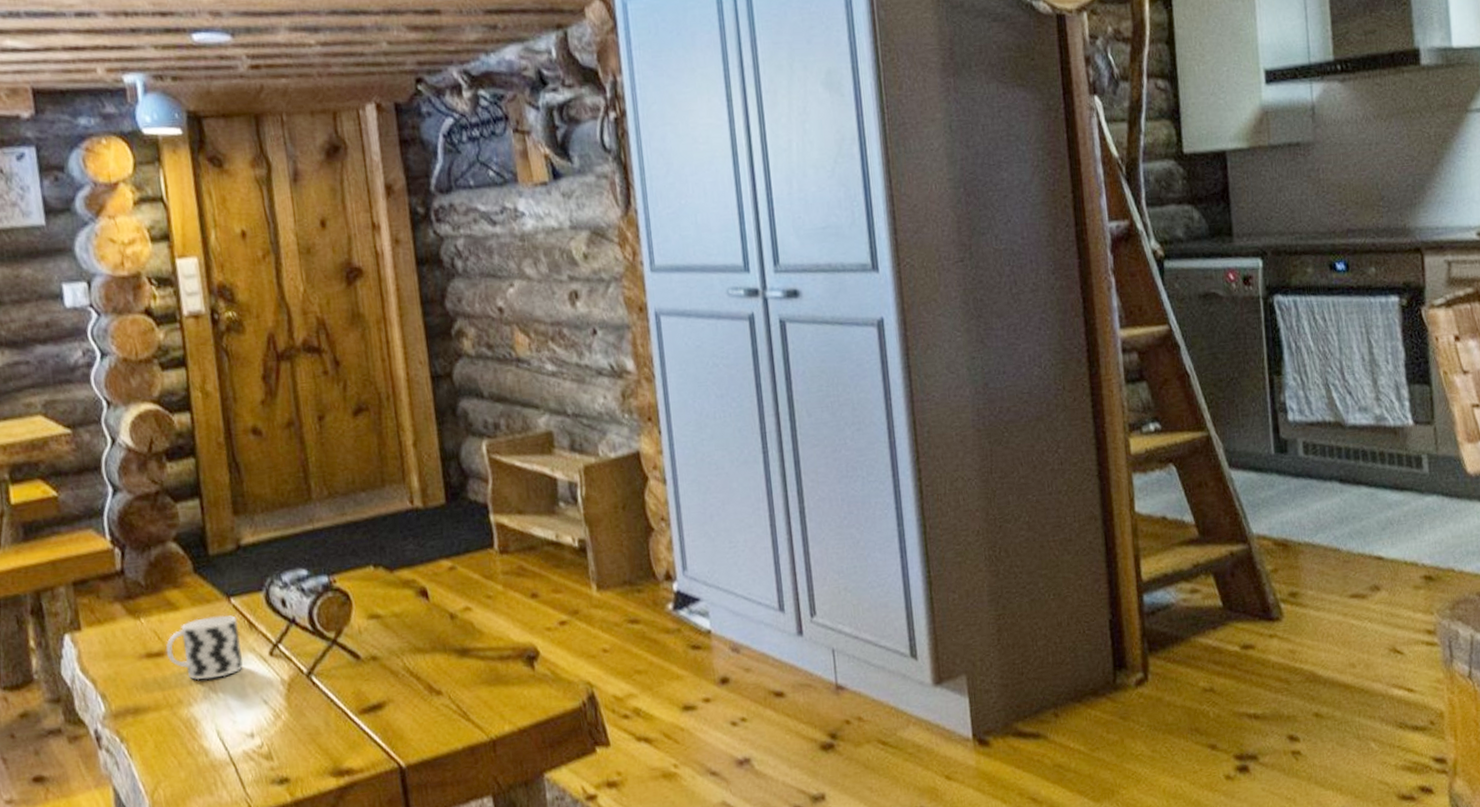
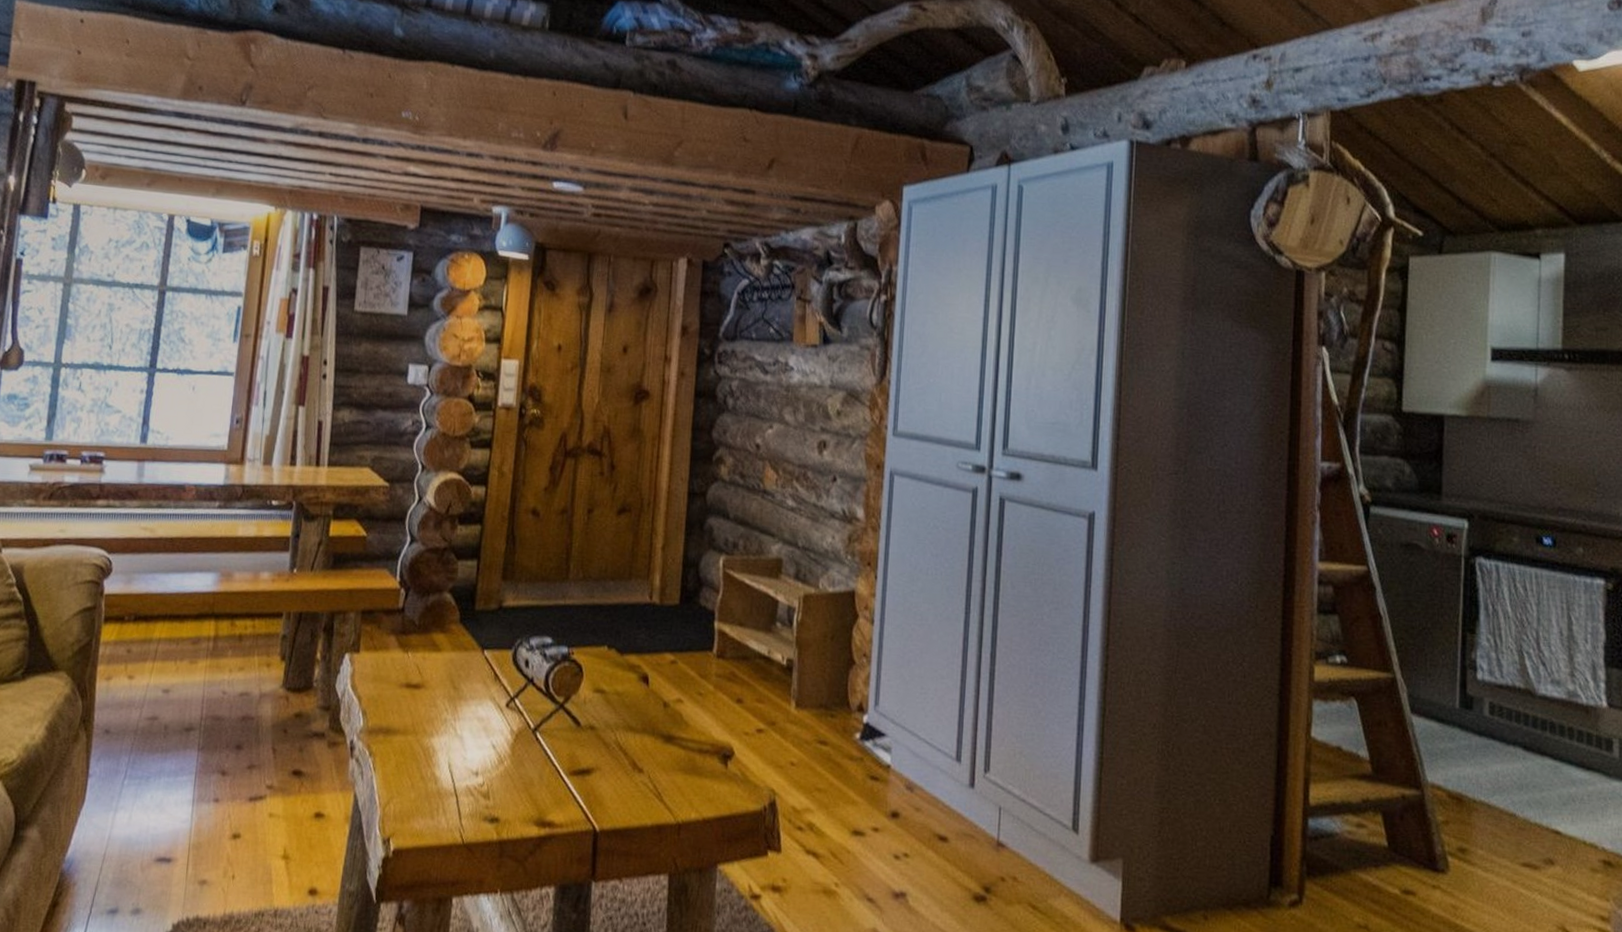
cup: present [165,615,243,681] -> none [422,662,487,718]

